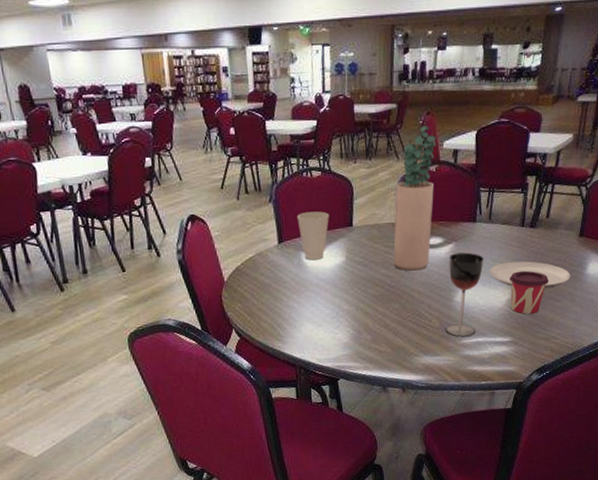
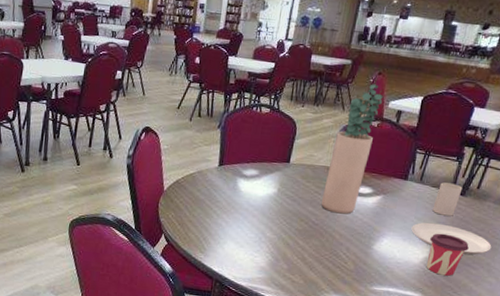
cup: present [296,211,329,260] -> none [239,142,270,187]
wineglass: present [445,252,484,337] -> none [358,205,409,284]
cup: none [507,217,533,252] -> present [432,182,463,216]

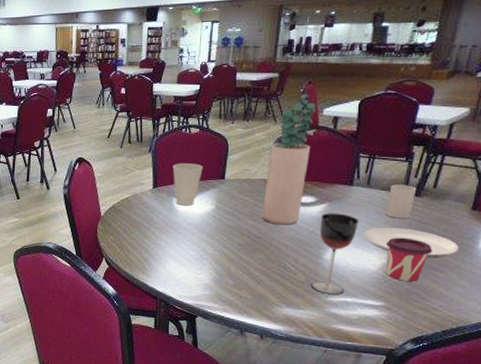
cup: none [239,142,270,187] -> present [172,163,203,206]
wineglass: none [358,205,409,284] -> present [311,213,359,294]

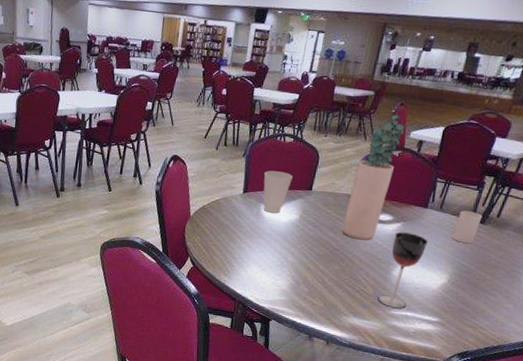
plate: present [364,227,459,258] -> none [430,249,511,282]
cup: present [385,237,432,282] -> none [444,260,488,302]

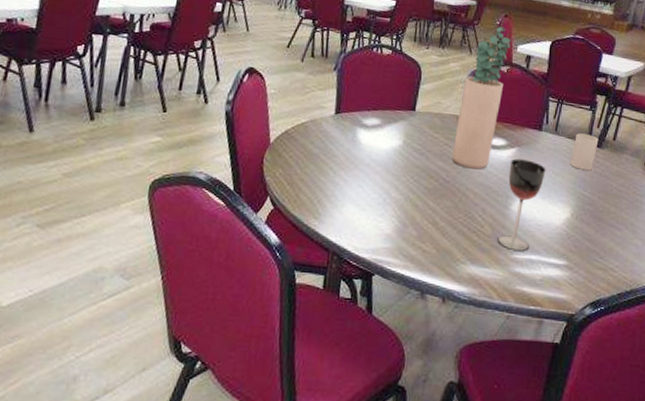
cup: present [263,170,293,214] -> none [359,87,393,139]

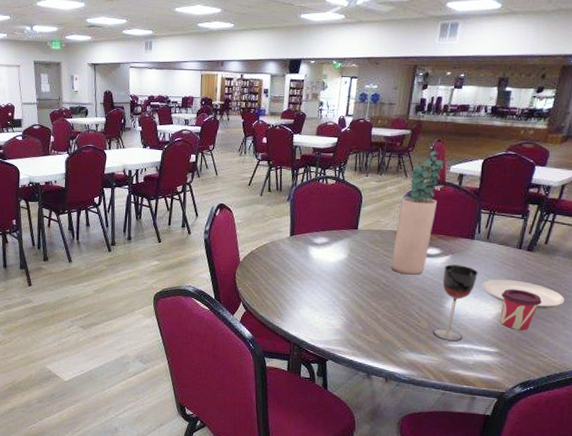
plate: none [550,177,634,214] -> present [482,279,565,308]
cup: none [568,190,611,239] -> present [500,289,542,330]
cup: present [570,133,599,171] -> none [502,240,531,272]

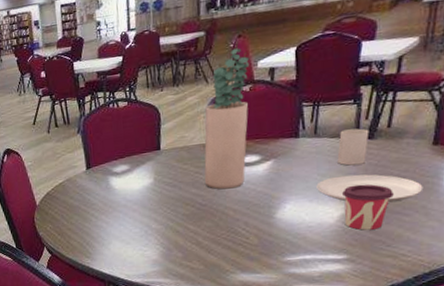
wineglass: present [433,264,478,341] -> none [265,168,310,254]
cup: none [502,240,531,272] -> present [337,128,370,166]

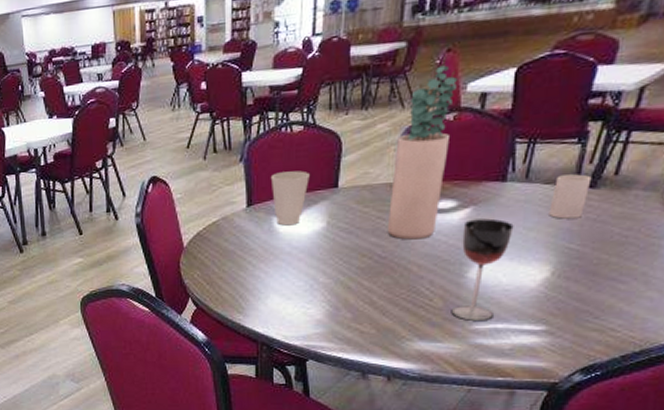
cup: none [104,138,136,183] -> present [270,171,310,226]
wineglass: none [265,168,310,254] -> present [451,218,514,321]
plate: present [316,174,424,202] -> none [520,230,647,265]
cup: present [342,184,394,230] -> none [548,242,611,298]

